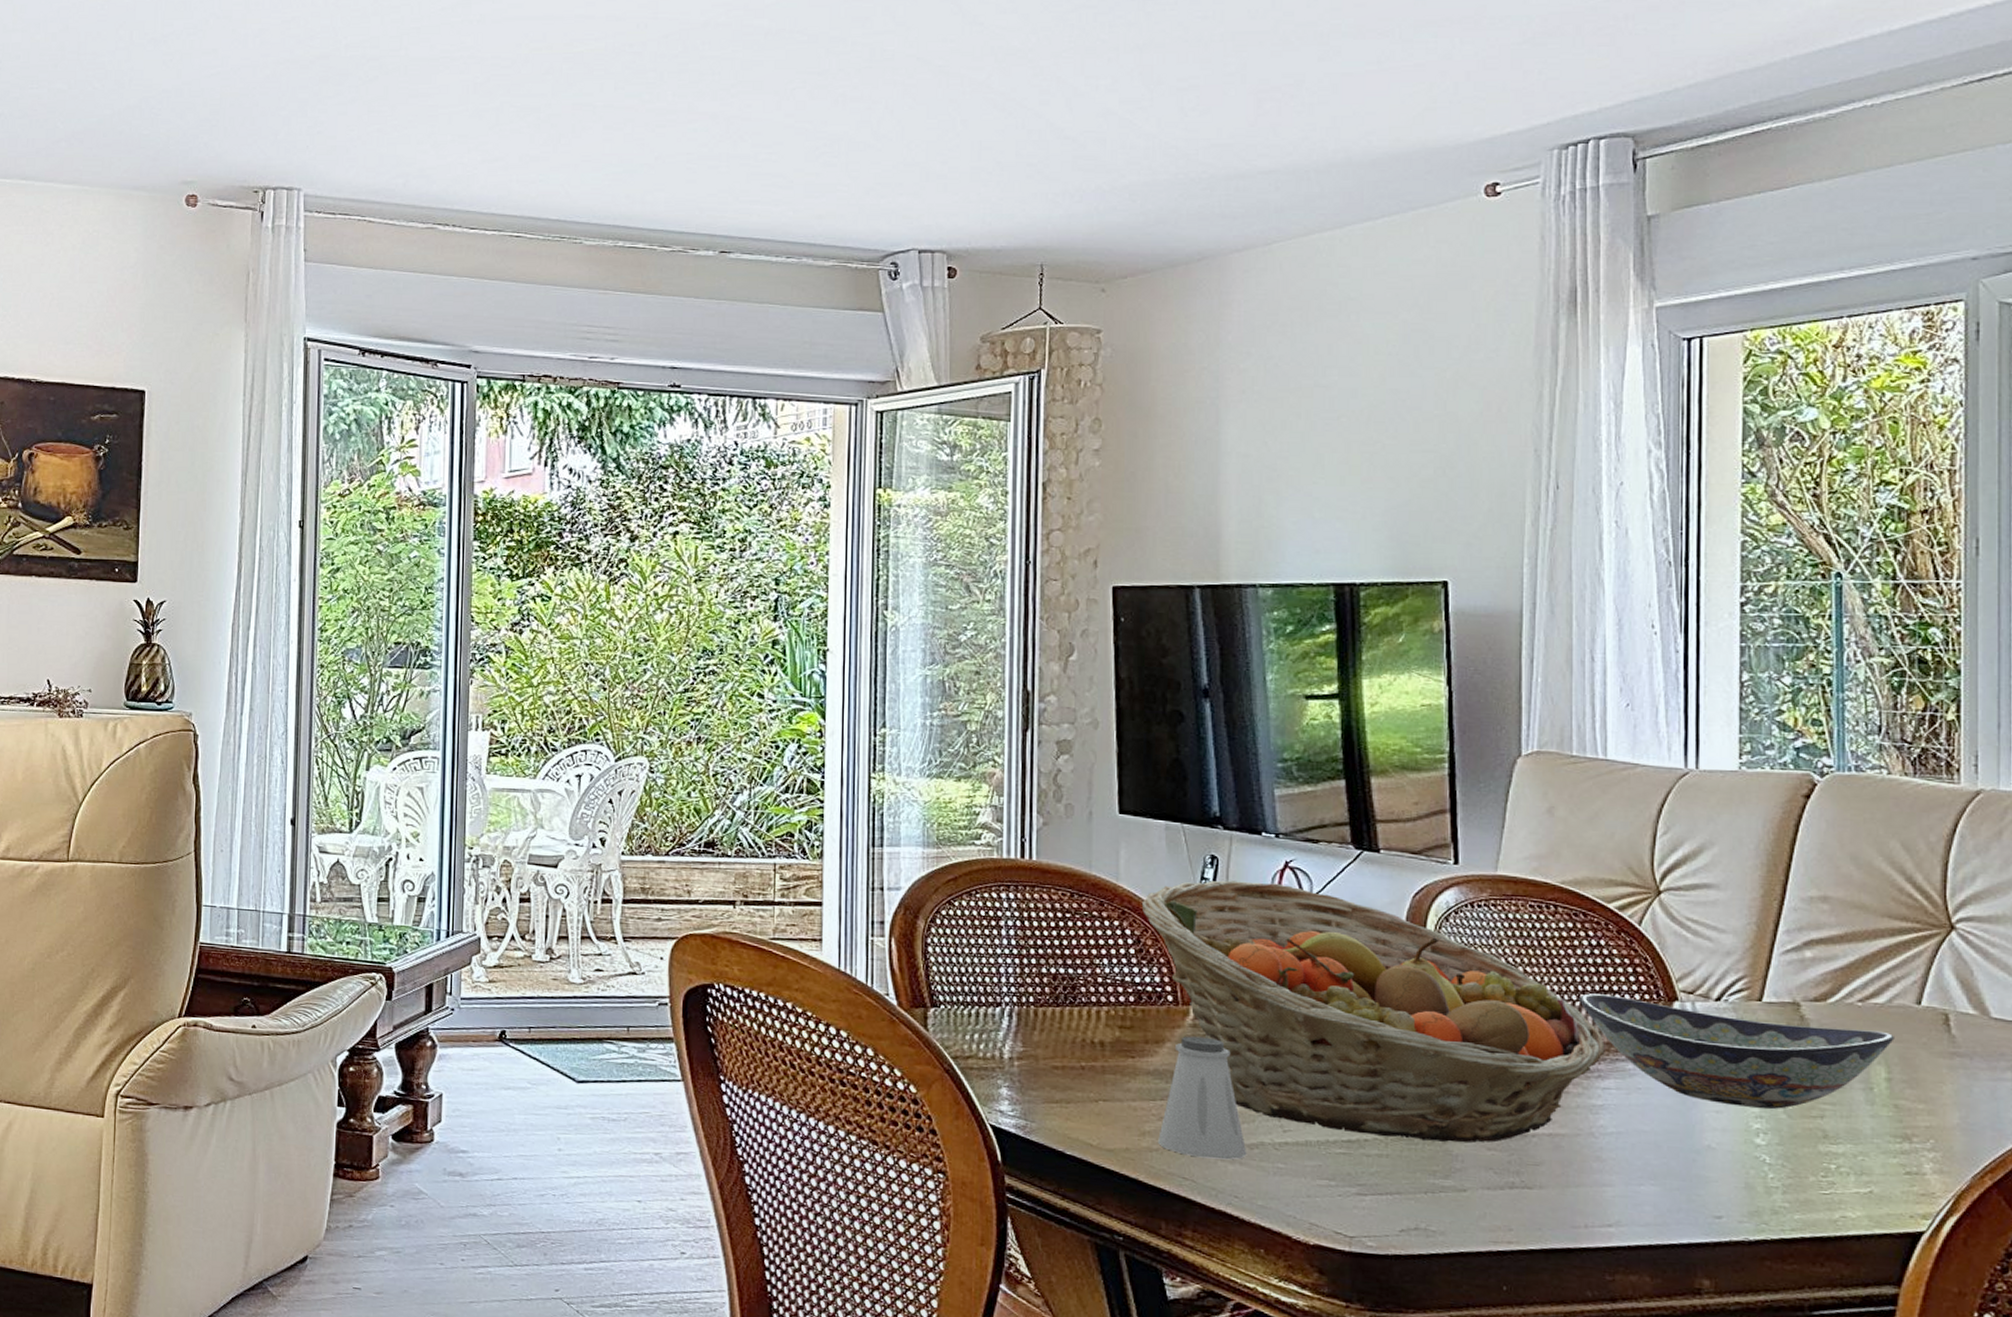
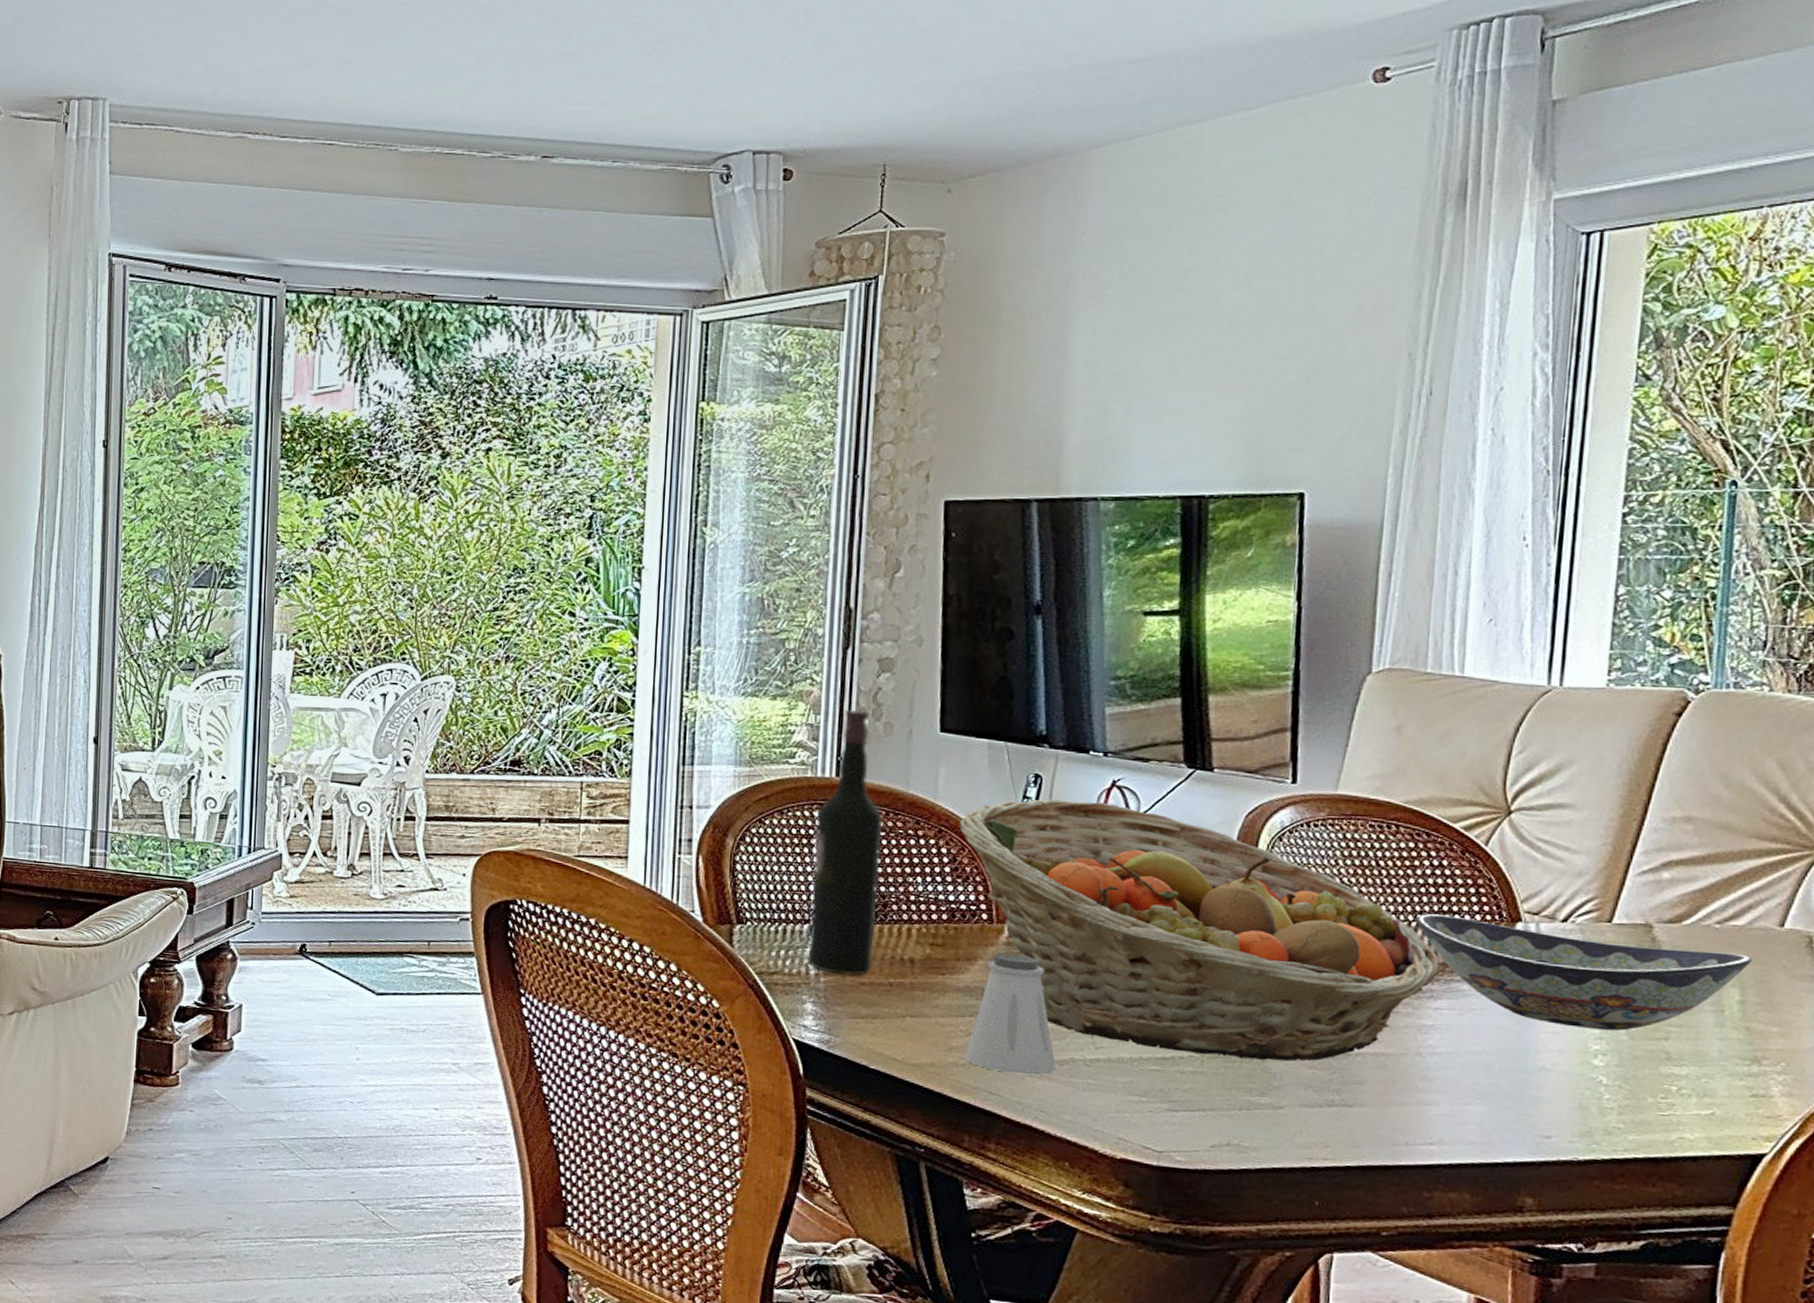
wine bottle: none [1001,792,1068,1059] -> present [808,710,883,975]

